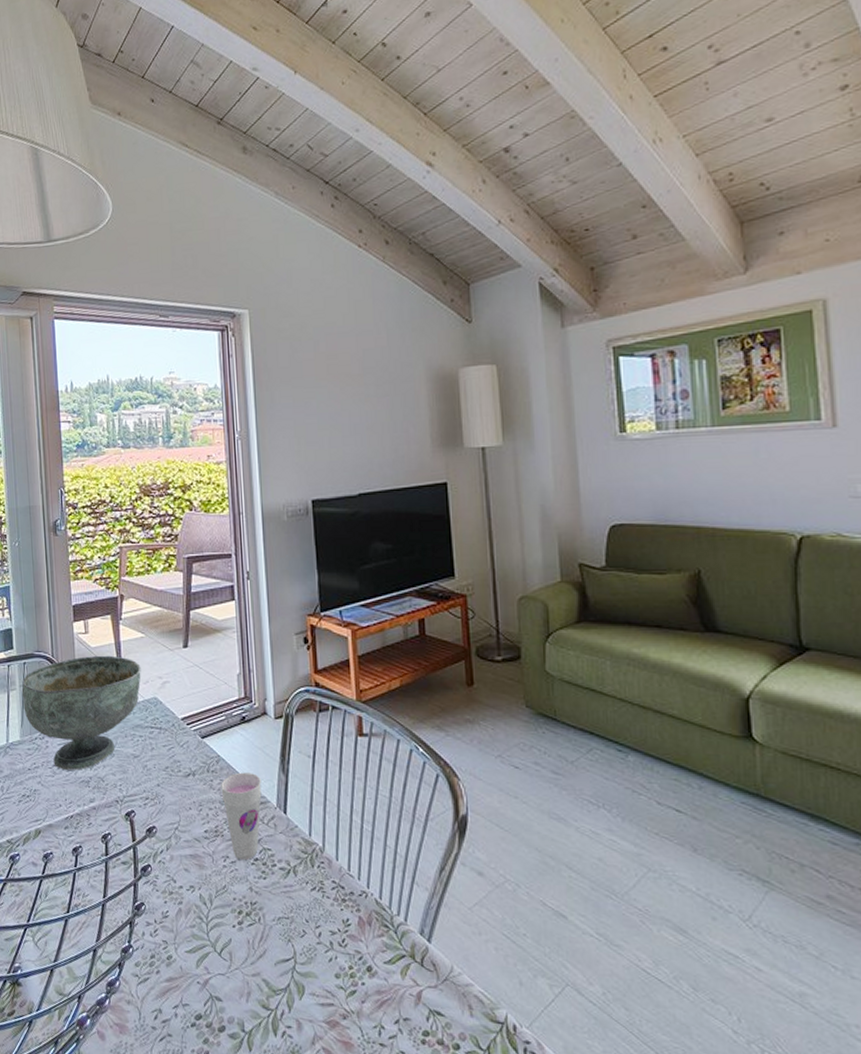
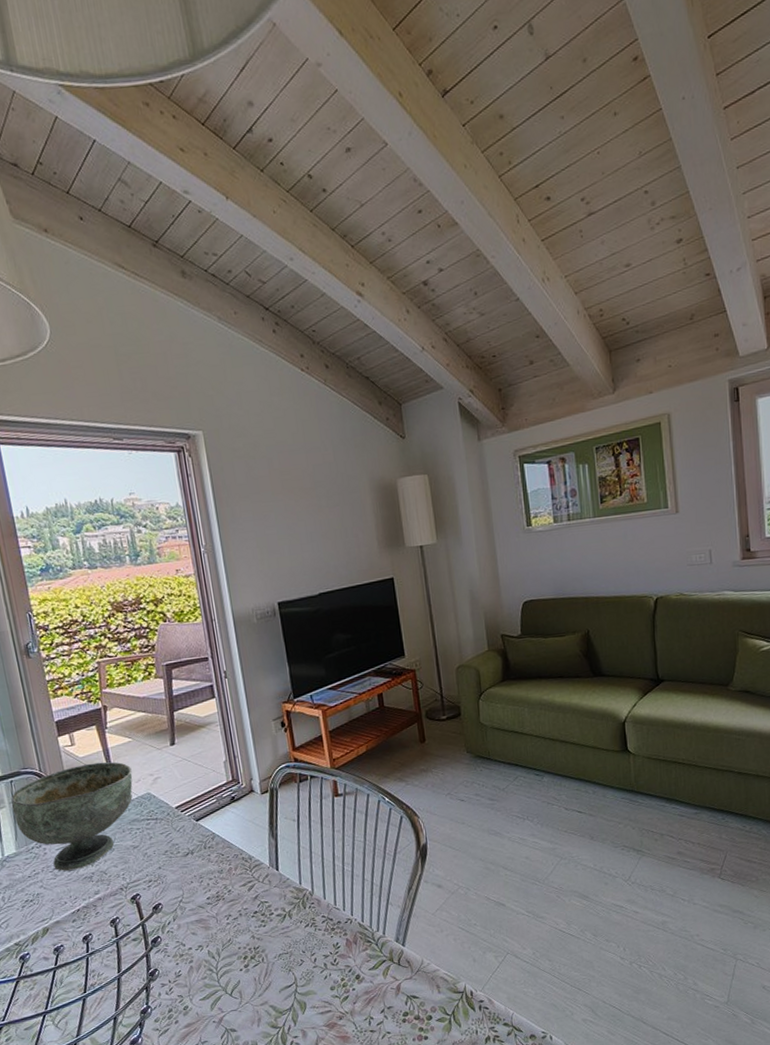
cup: present [221,772,262,861] -> none [218,842,257,916]

